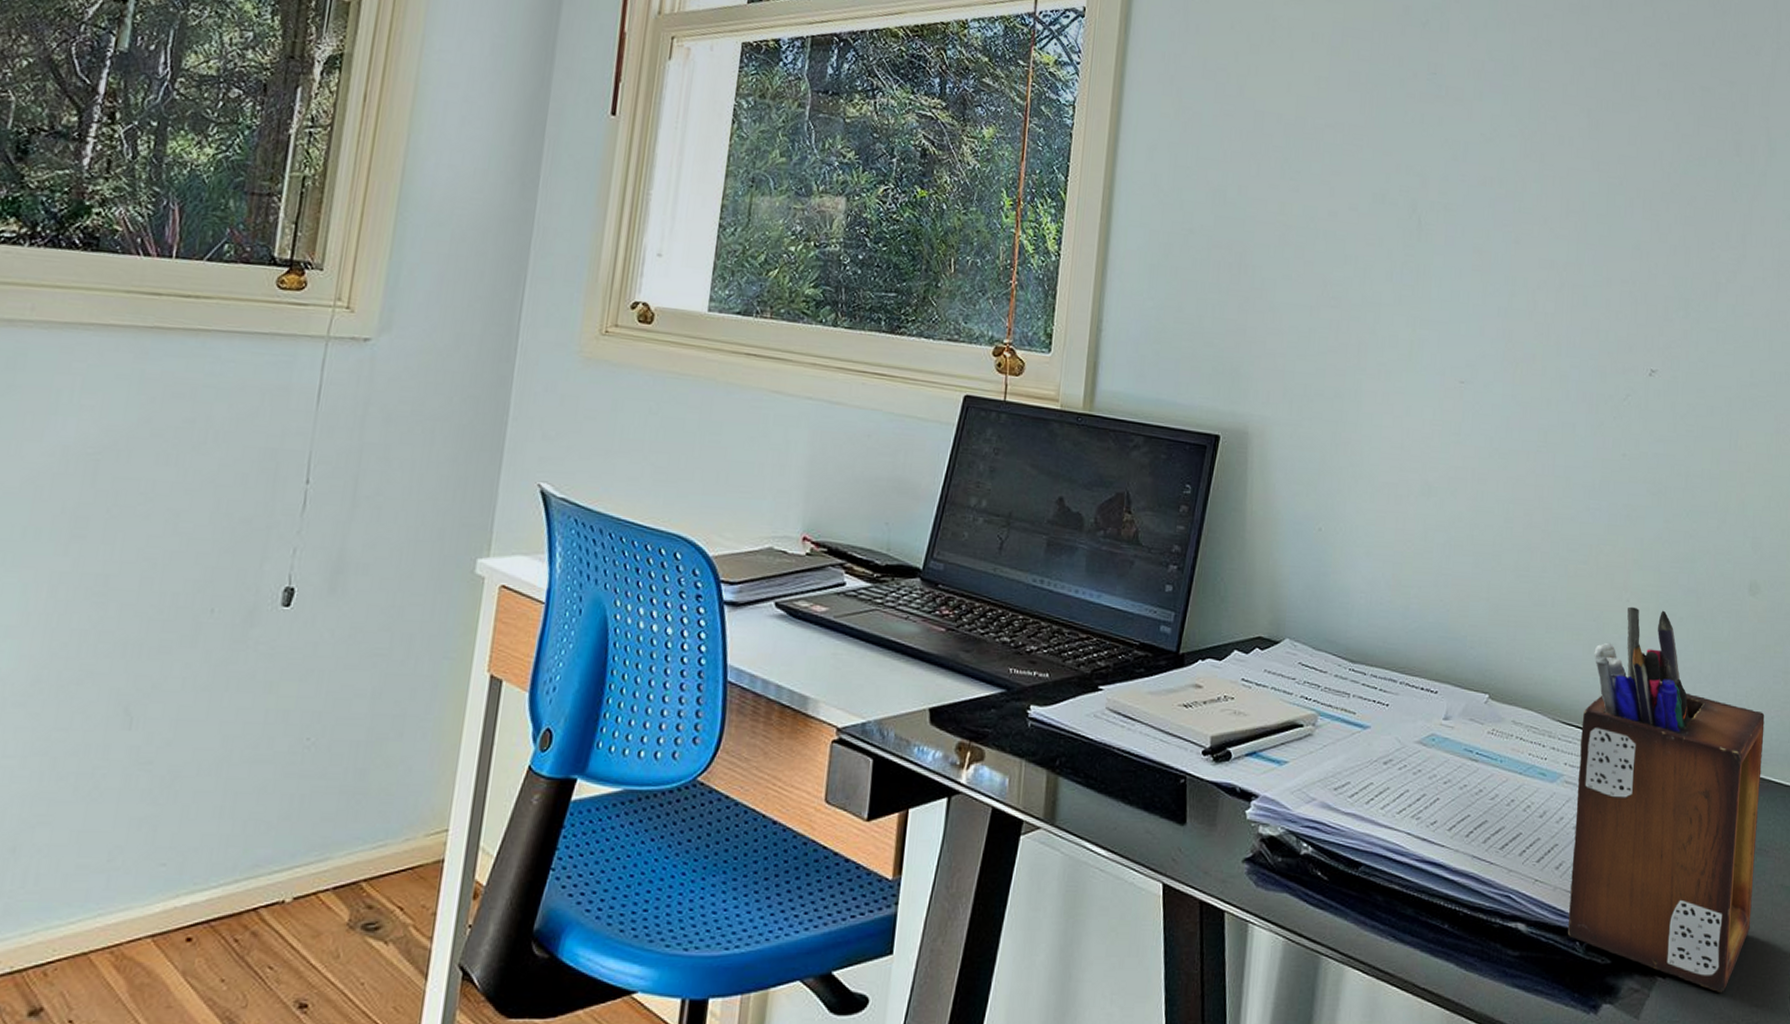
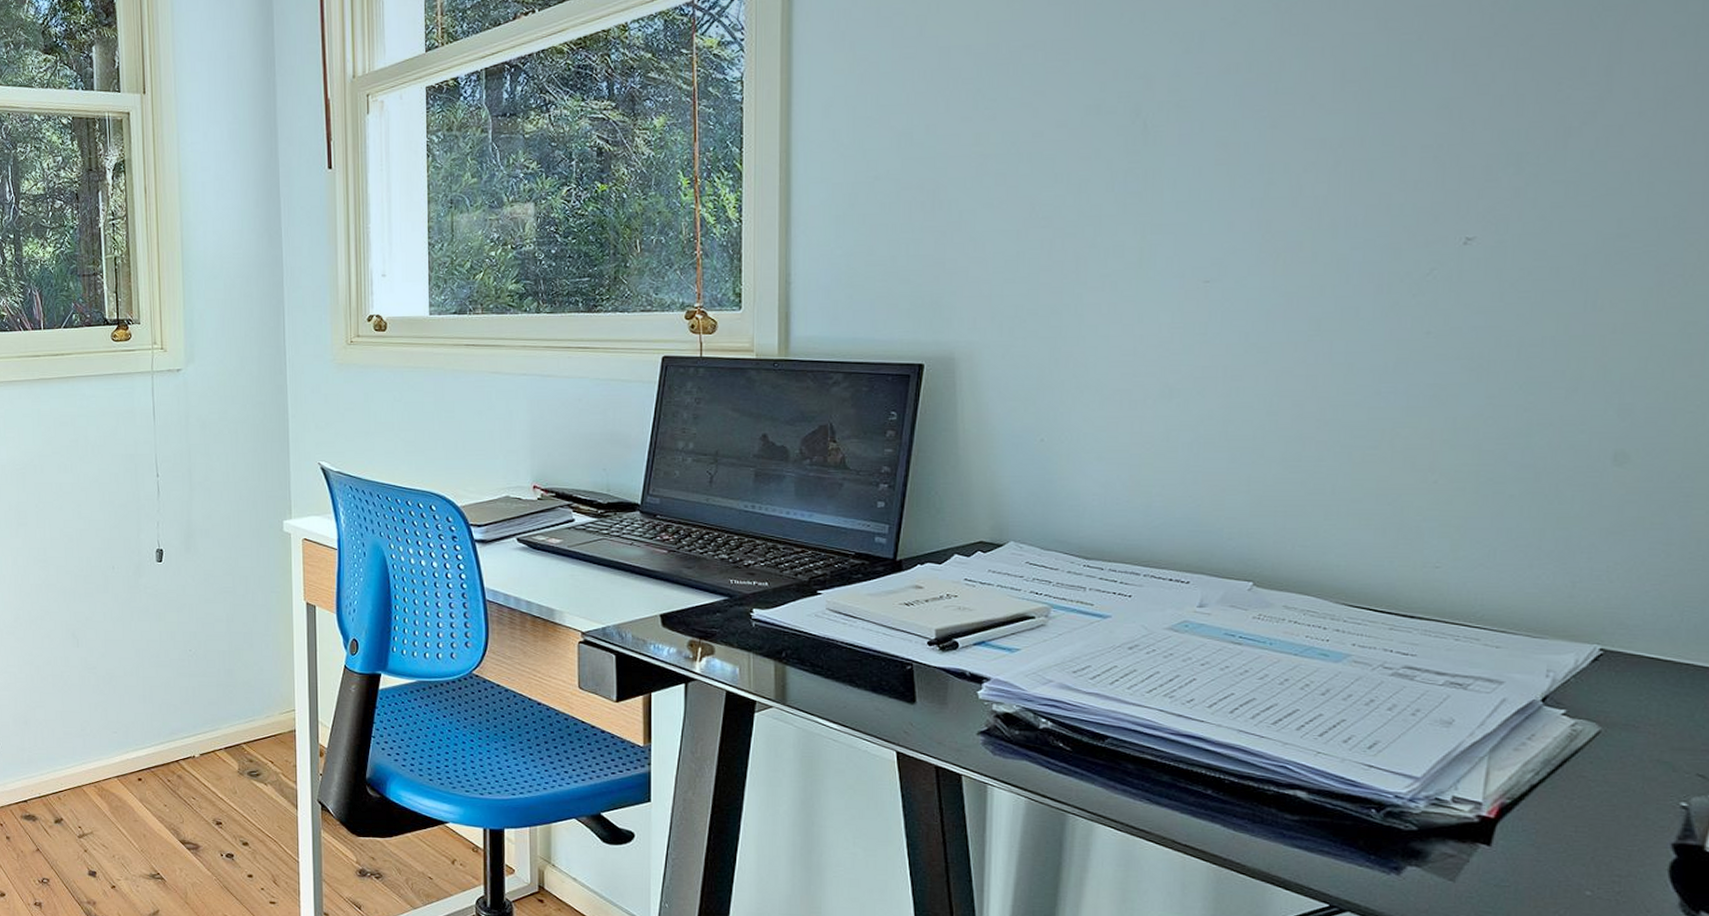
desk organizer: present [1567,606,1765,993] -> none [1359,488,1635,862]

